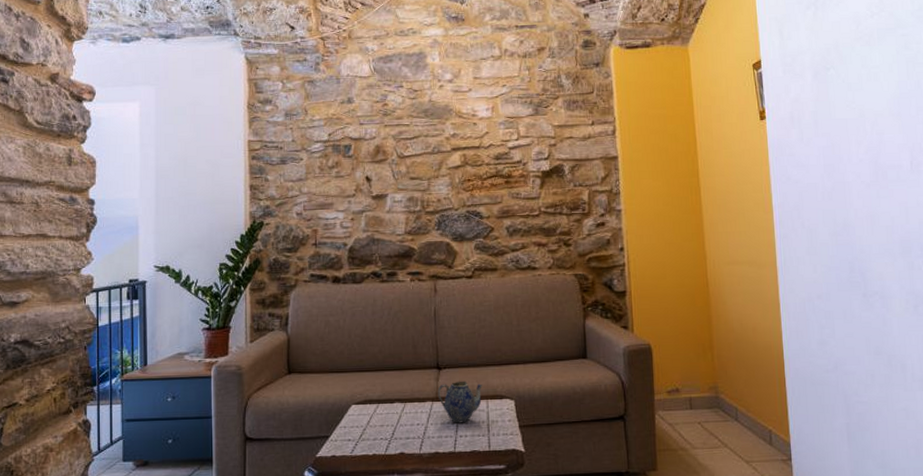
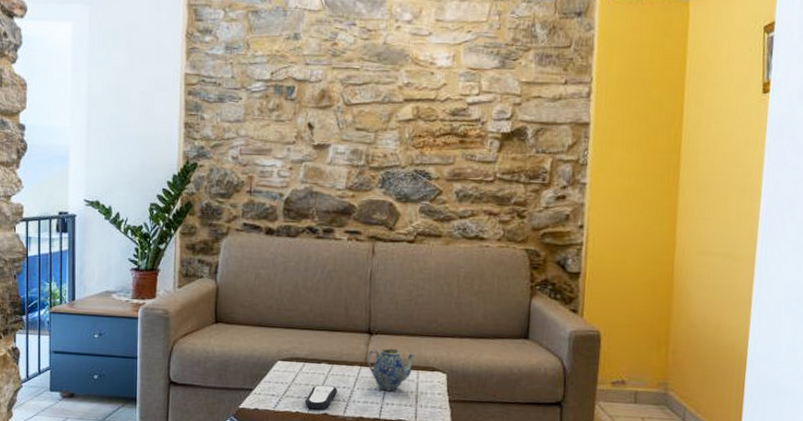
remote control: none [381,424,412,450] -> present [304,385,337,410]

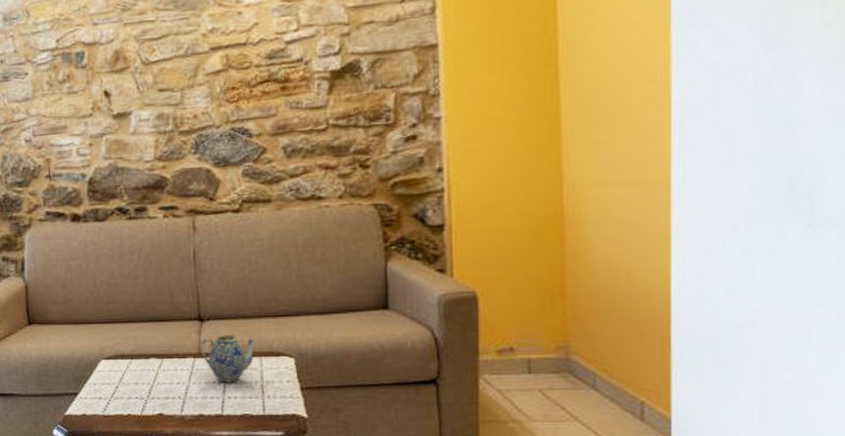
remote control: present [304,385,337,410] -> none [136,382,171,410]

